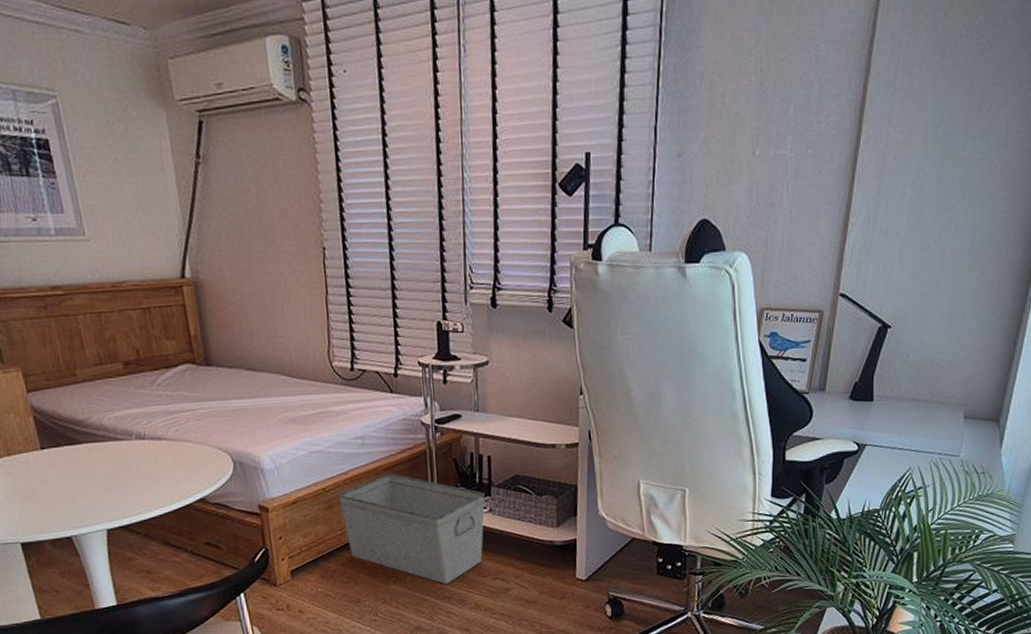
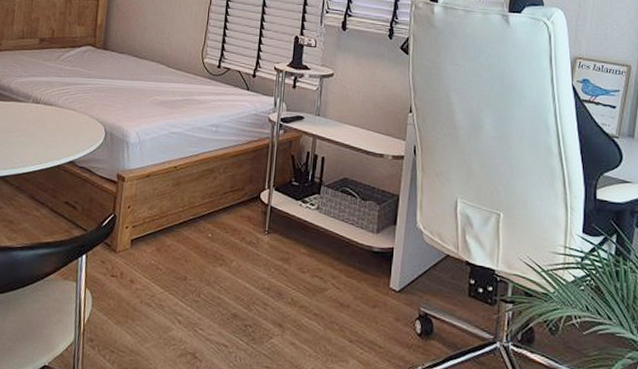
storage bin: present [339,473,485,585] -> none [186,161,315,275]

